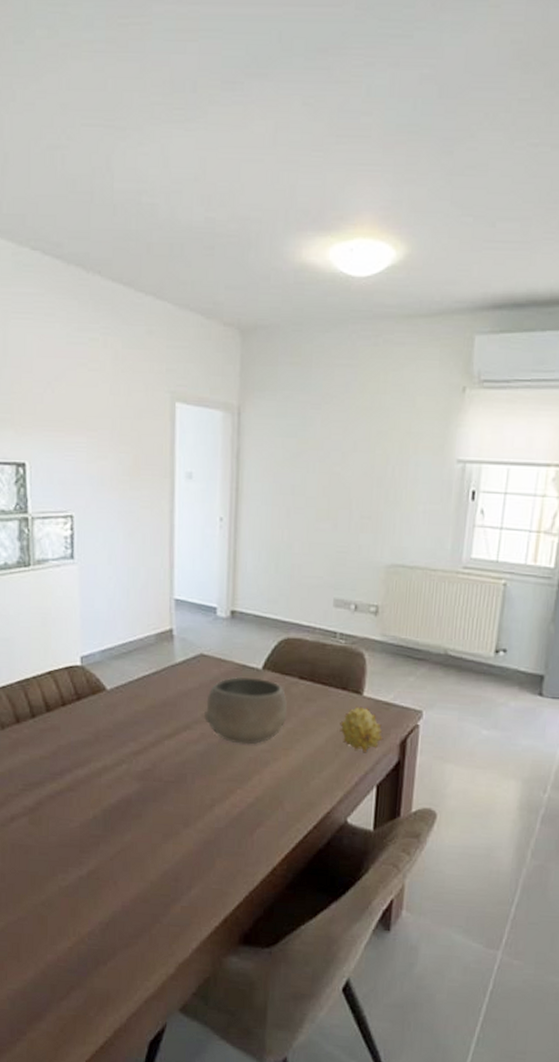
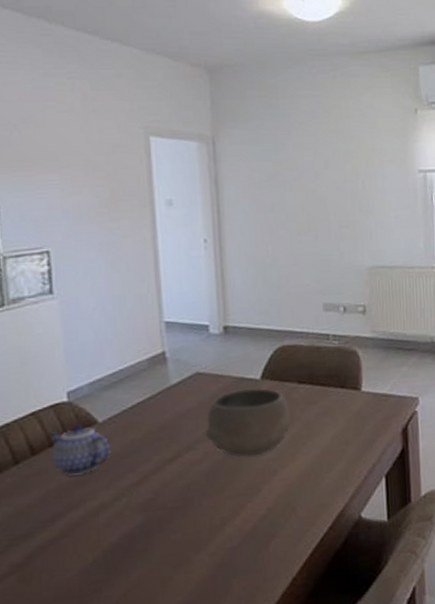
teapot: none [62,687,116,736] -> present [49,423,111,476]
fruit: present [339,706,384,753] -> none [342,401,386,446]

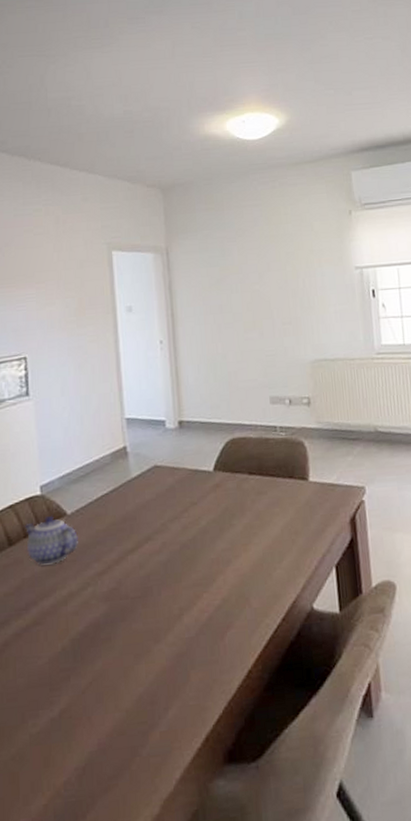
bowl: present [205,387,290,457] -> none [162,479,242,547]

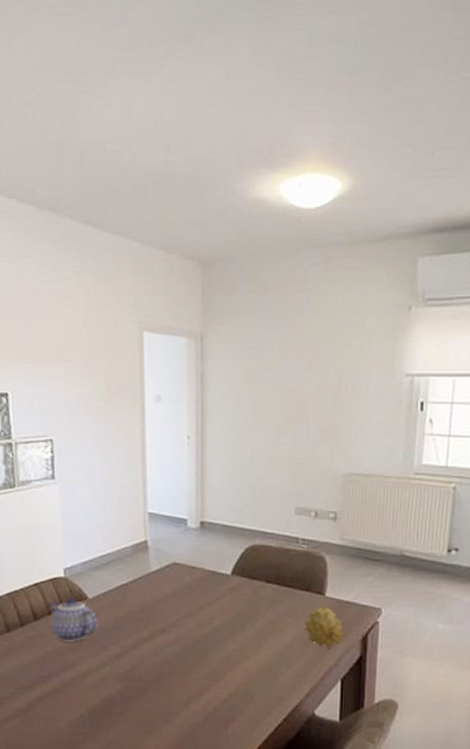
fruit: none [292,491,334,536] -> present [304,606,346,650]

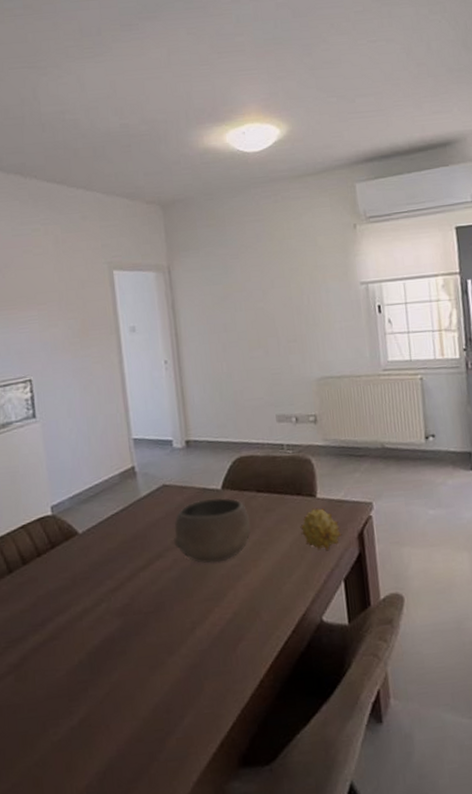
teapot: present [48,597,98,642] -> none [37,534,91,583]
bowl: none [178,582,255,645] -> present [173,497,251,563]

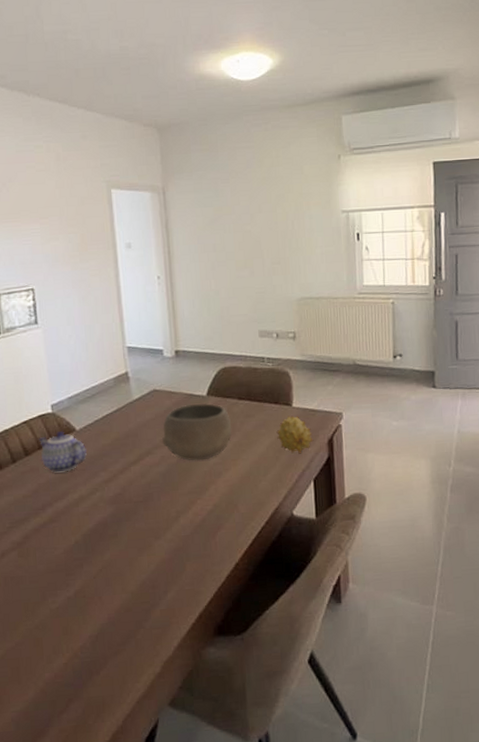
teapot: none [37,534,91,583] -> present [38,430,87,473]

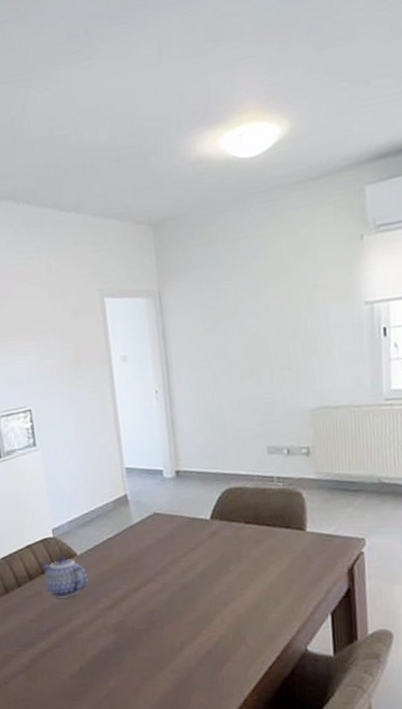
bowl: present [161,403,232,461] -> none [163,527,238,589]
fruit: present [276,415,314,454] -> none [288,541,331,584]

